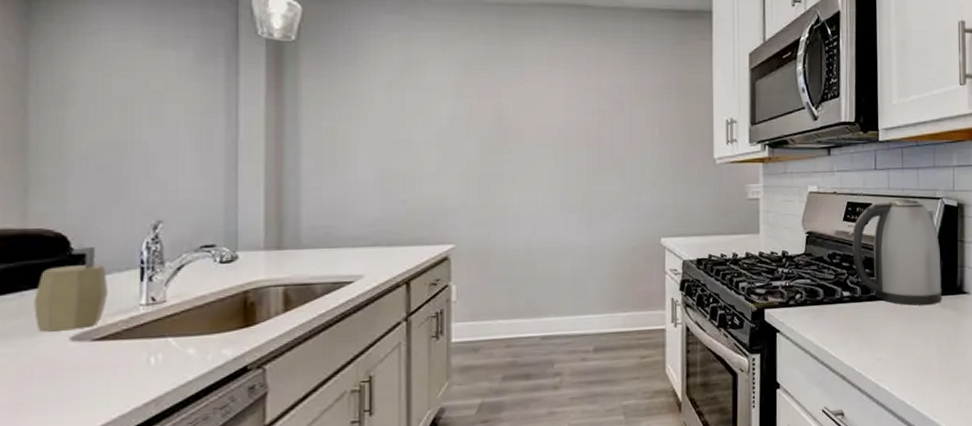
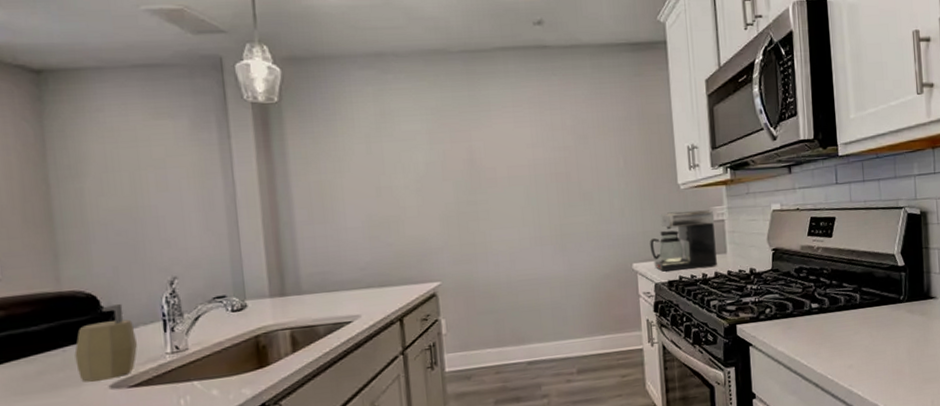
coffee maker: none [680,186,749,249] -> present [650,209,717,272]
kettle: present [852,198,942,306] -> none [817,210,910,313]

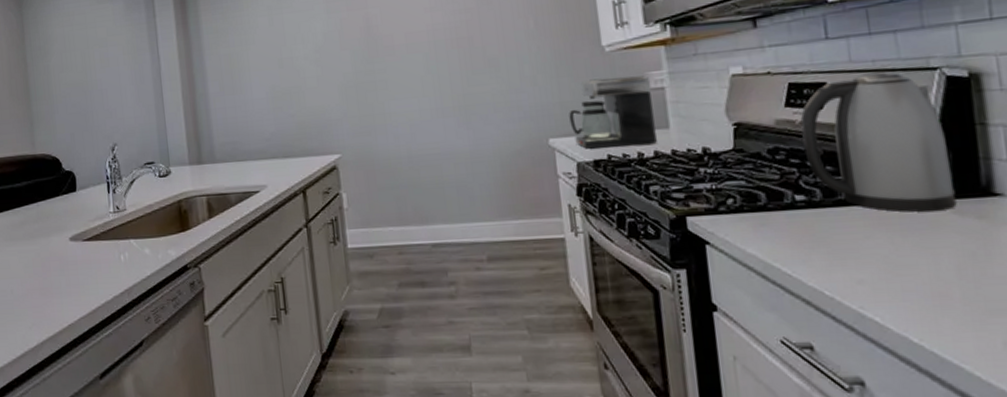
soap dispenser: present [74,303,138,382] -> none [45,166,89,234]
kettle: none [817,210,910,313] -> present [800,72,957,212]

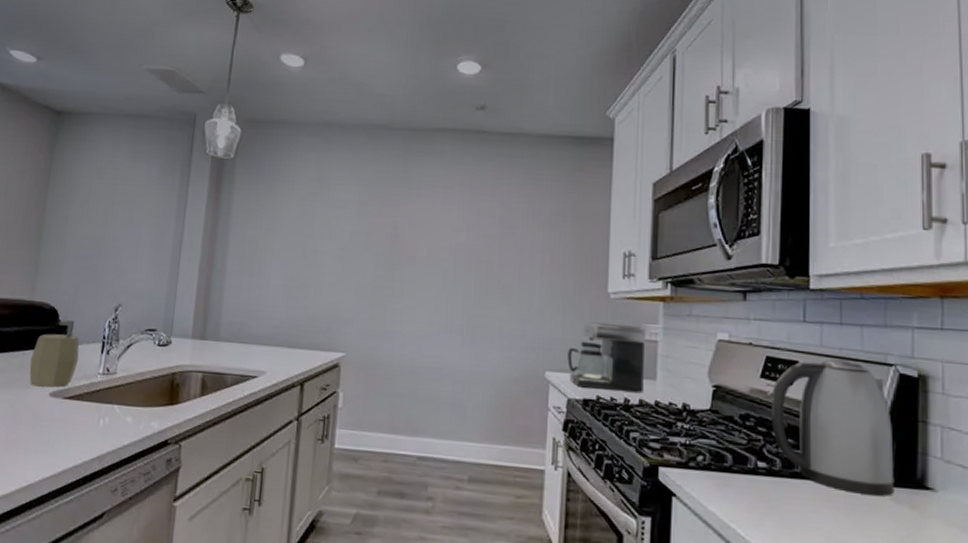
soap dispenser: none [45,166,89,234] -> present [29,320,79,388]

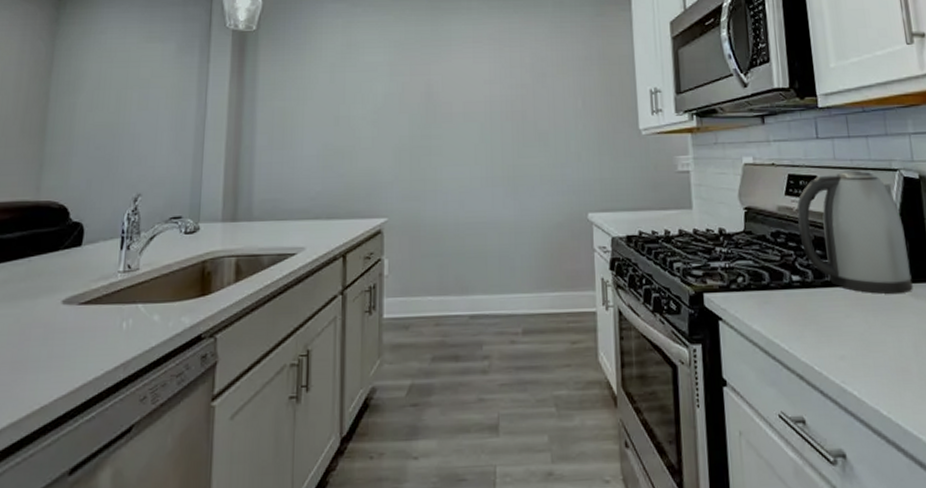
soap dispenser: present [29,320,79,388] -> none [37,216,95,295]
coffee maker: present [567,321,645,393] -> none [607,158,681,225]

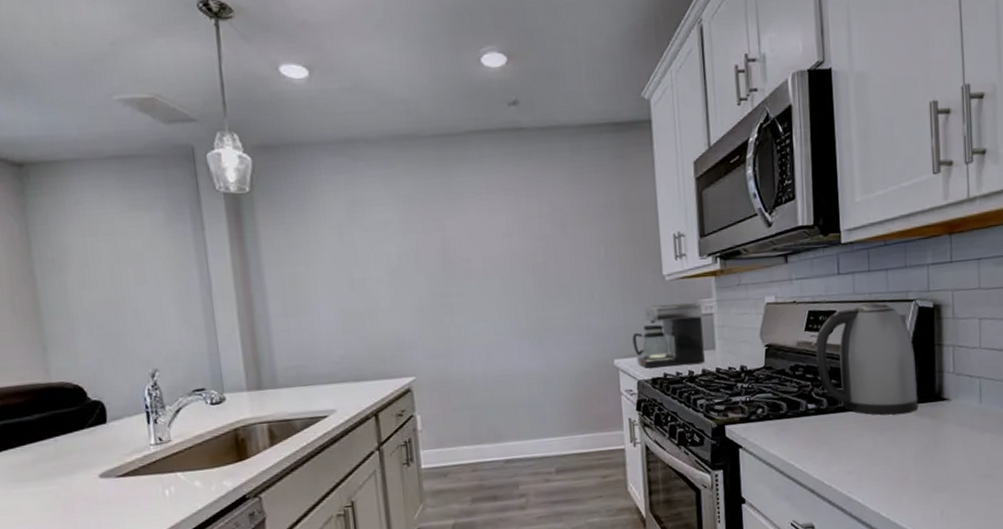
coffee maker: none [607,158,681,225] -> present [632,302,705,368]

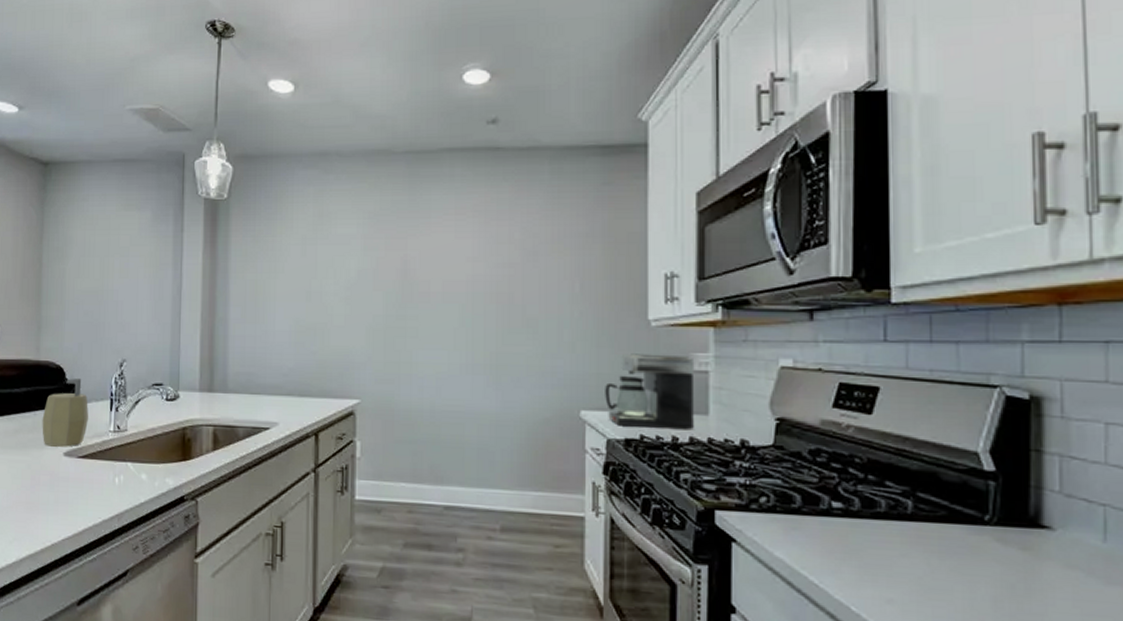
soap dispenser: none [65,394,124,471] -> present [42,377,89,447]
kettle: present [815,303,919,415] -> none [847,383,1001,537]

